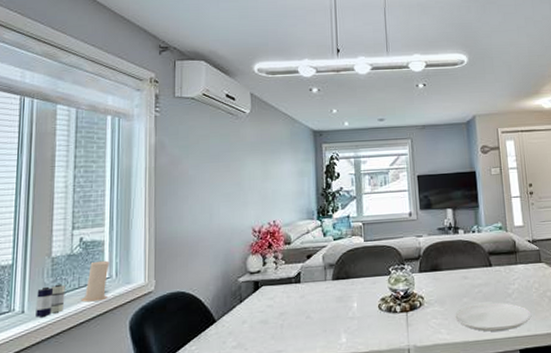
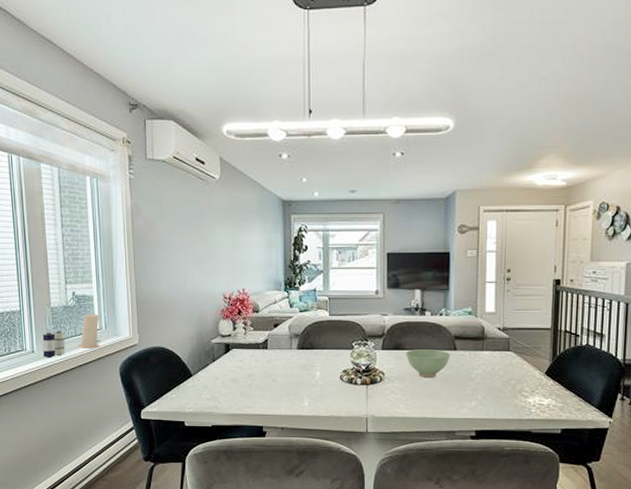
bowl: none [442,267,487,298] -> present [405,349,451,377]
plate: present [455,302,532,332] -> none [414,385,492,411]

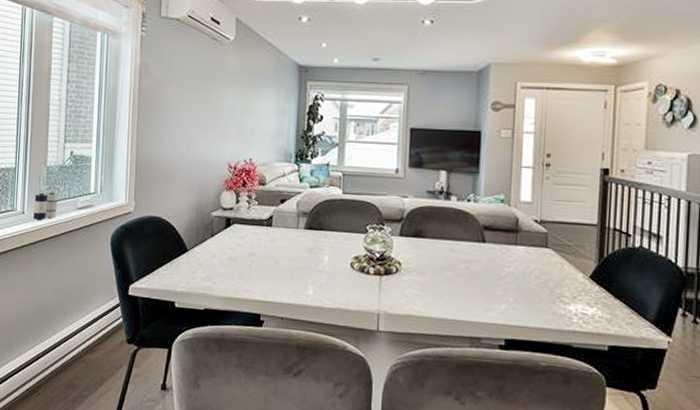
candle: present [78,313,101,349] -> none [70,175,95,214]
bowl: present [405,349,451,377] -> none [426,238,479,272]

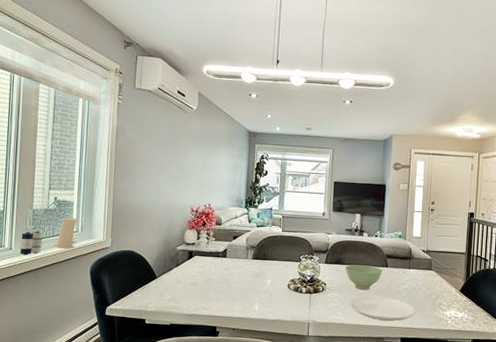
candle: none [70,175,95,214] -> present [54,217,77,249]
bowl: none [426,238,479,272] -> present [344,264,383,290]
plate: none [434,281,526,316] -> present [350,296,416,321]

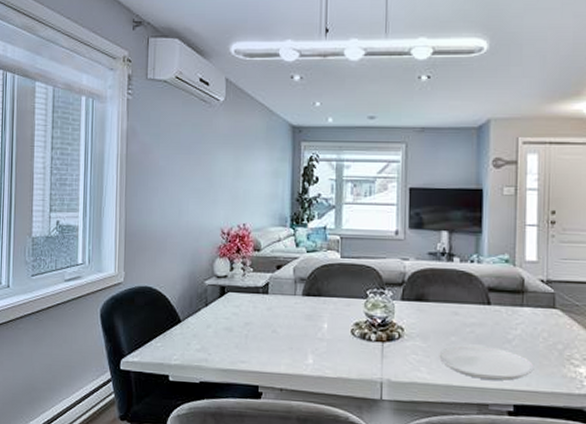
candle: present [20,231,43,259] -> none [19,264,44,299]
candle: present [54,217,77,249] -> none [57,246,83,286]
bowl: present [344,264,383,290] -> none [428,301,484,337]

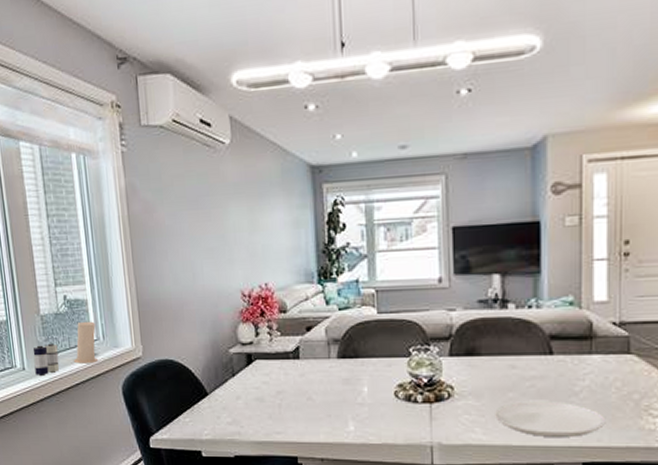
candle: none [19,264,44,299] -> present [33,343,60,381]
candle: none [57,246,83,286] -> present [73,321,99,364]

